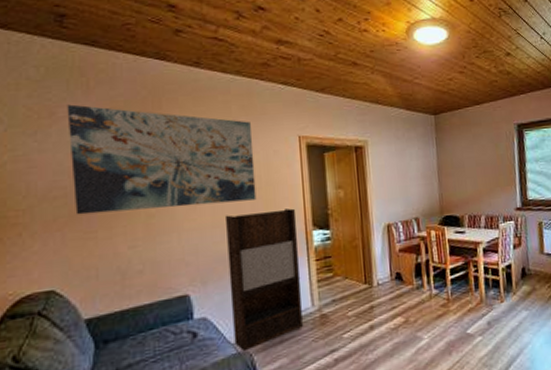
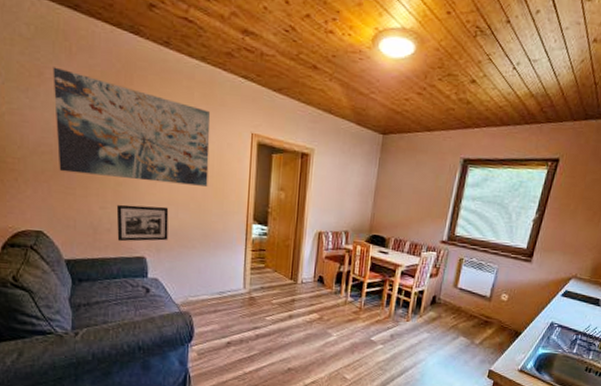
picture frame: none [149,231,215,283] -> present [116,204,169,242]
shelving unit: present [224,208,303,352] -> none [178,195,241,313]

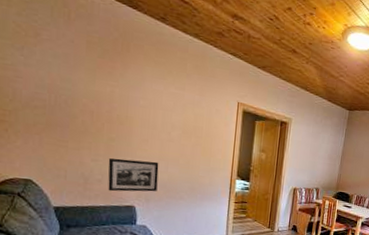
wall art: present [53,67,210,187] -> none [50,29,201,146]

